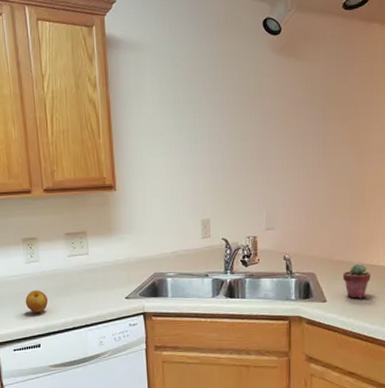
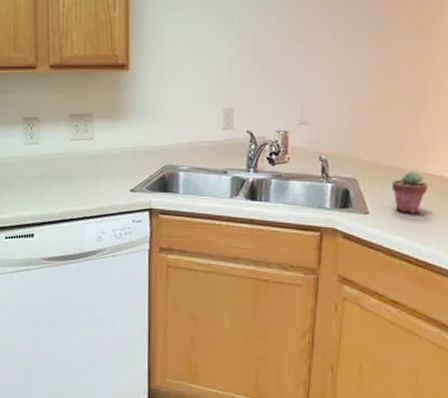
apple: present [25,290,49,313] -> none [21,175,46,200]

